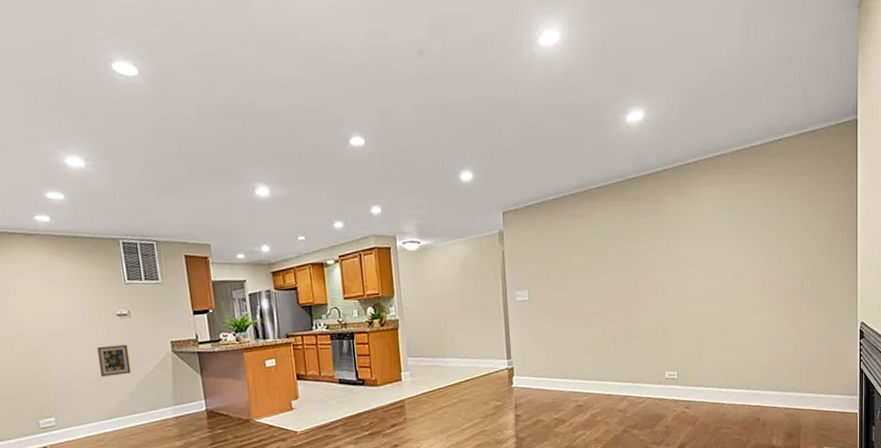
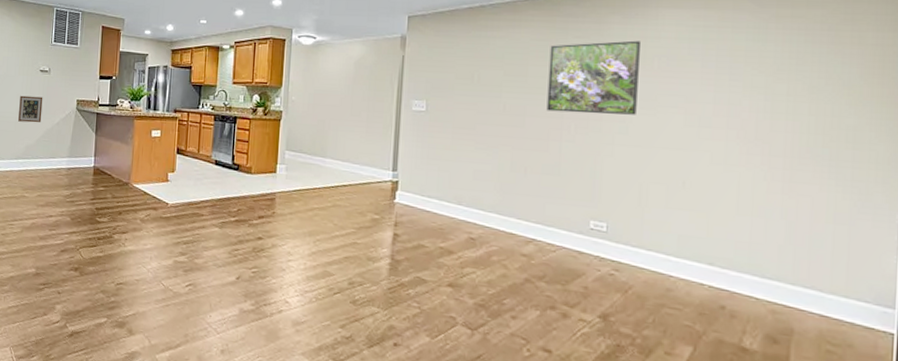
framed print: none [622,215,690,285] -> present [546,40,640,115]

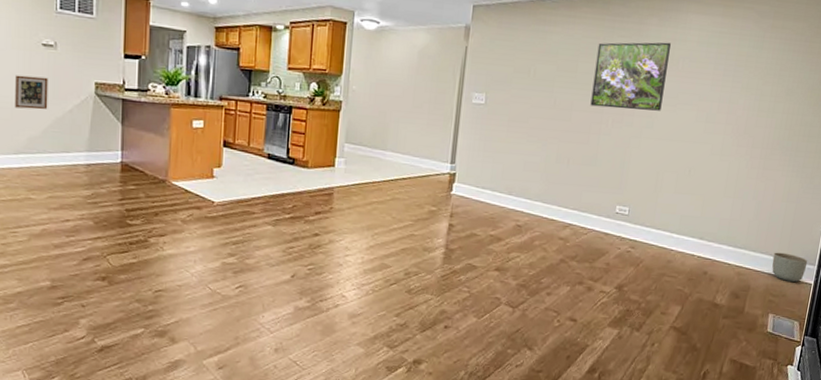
planter: none [823,287,882,329] -> present [772,252,808,282]

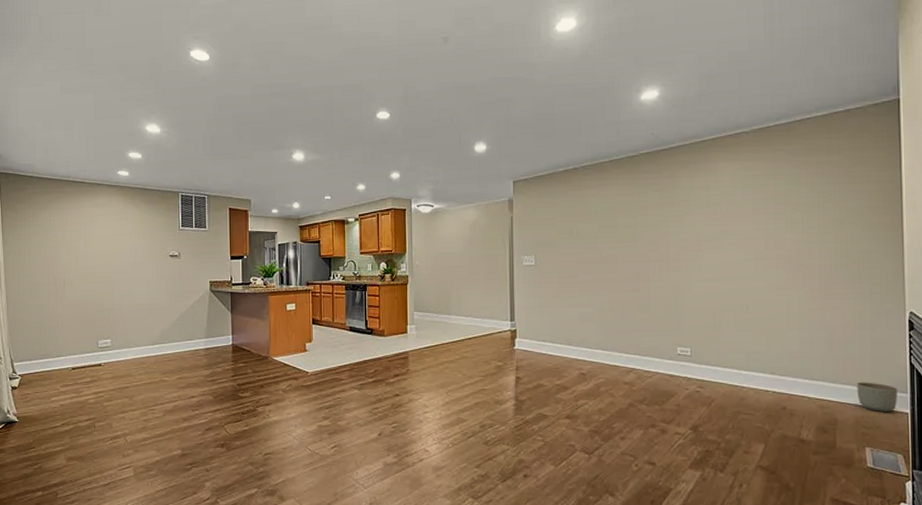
picture frame: present [15,75,49,110] -> none [151,281,175,308]
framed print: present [590,42,671,111] -> none [634,190,706,256]

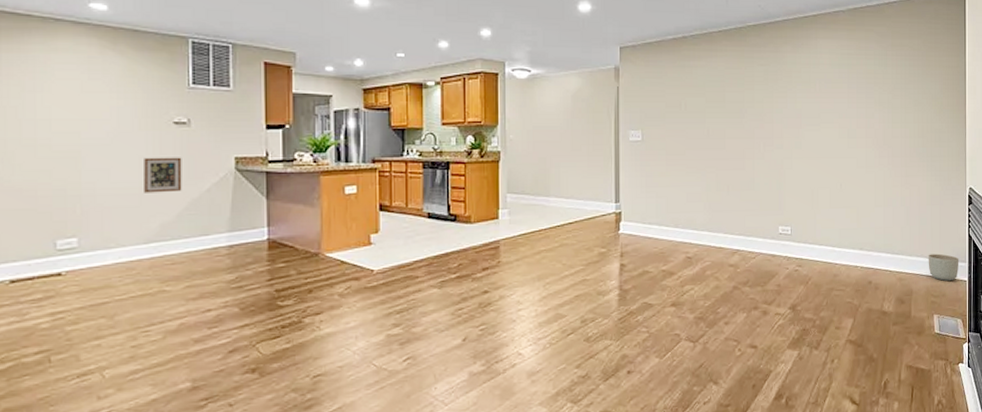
picture frame: none [151,281,175,308] -> present [144,157,182,193]

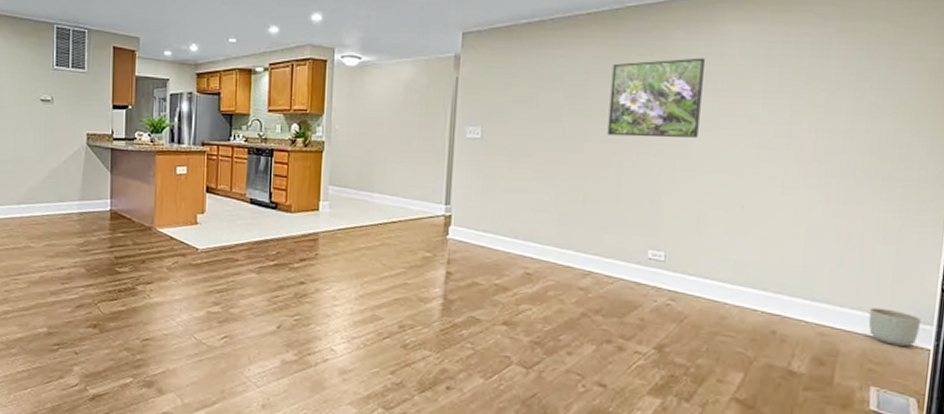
picture frame: present [144,157,182,193] -> none [17,129,46,162]
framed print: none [741,67,806,133] -> present [607,57,705,138]

